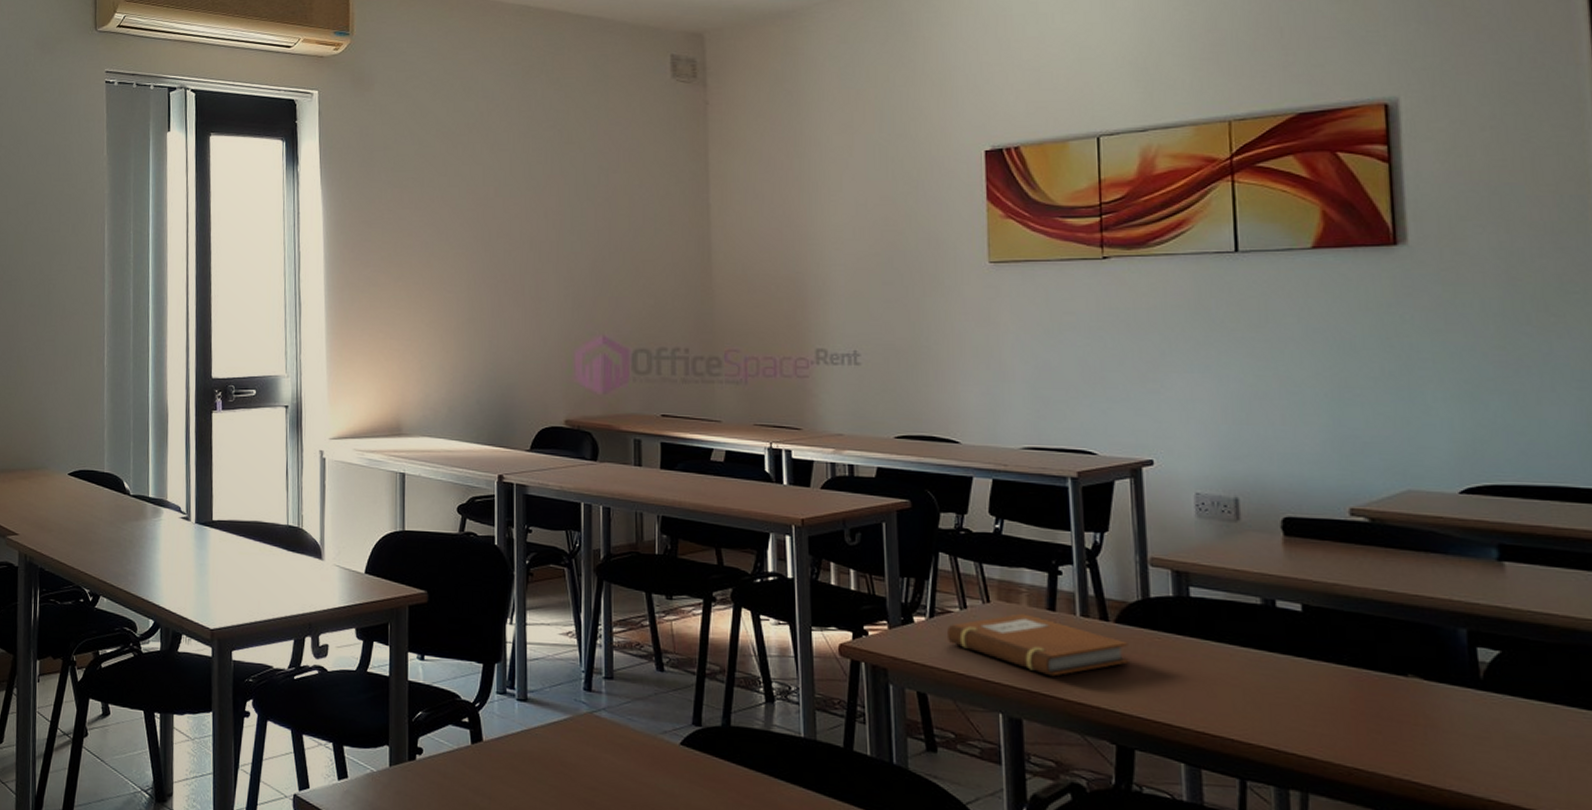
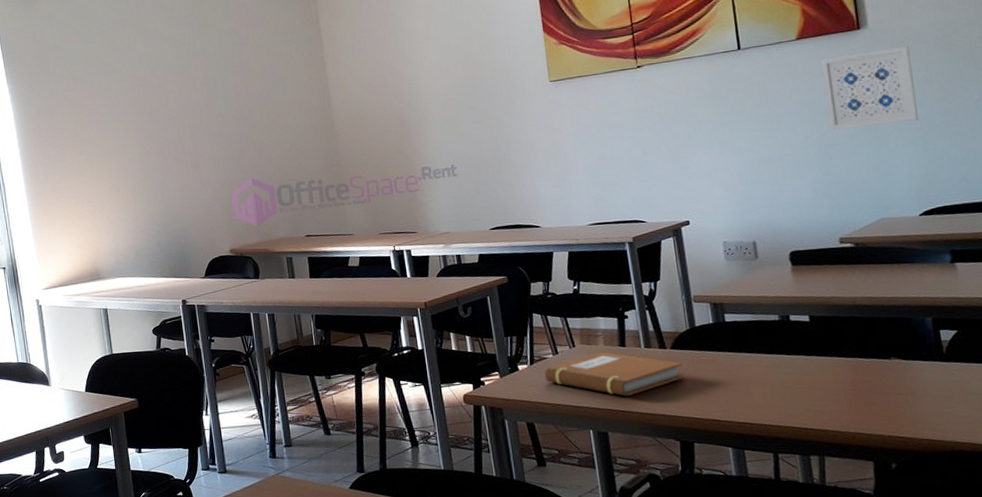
wall art: none [1342,273,1466,370] -> present [820,46,919,130]

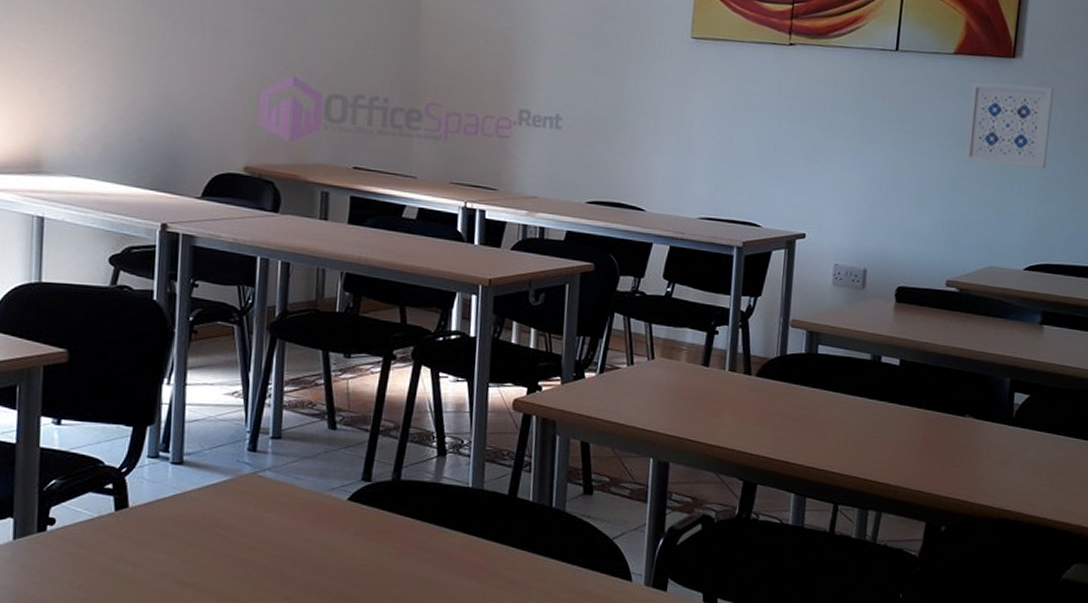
notebook: present [545,351,684,397] -> none [613,369,764,424]

